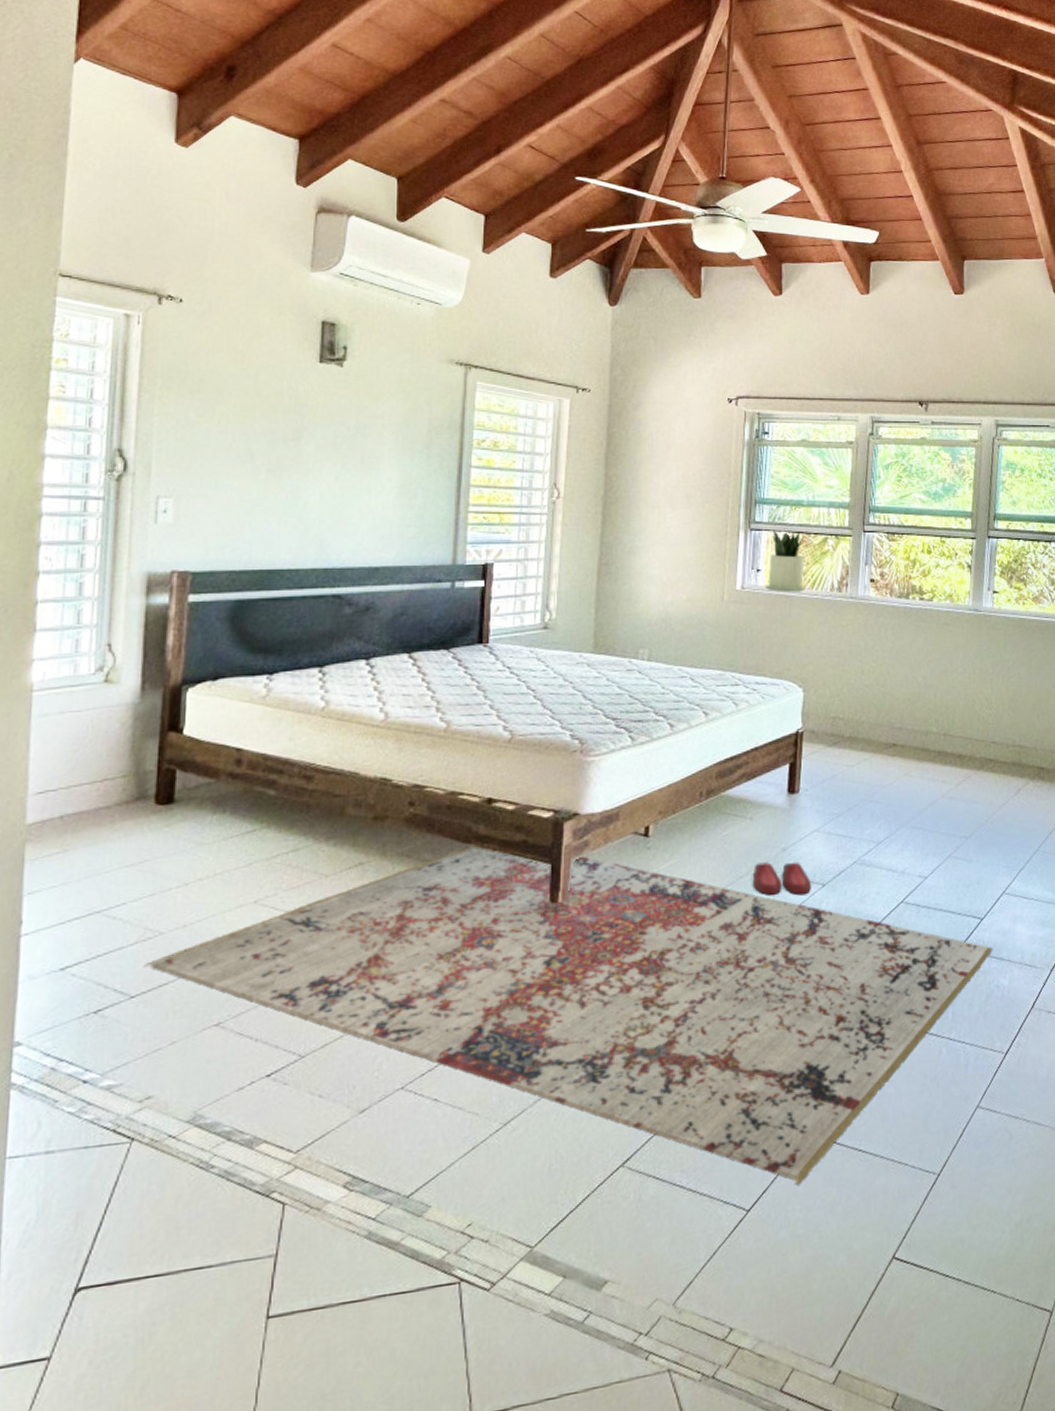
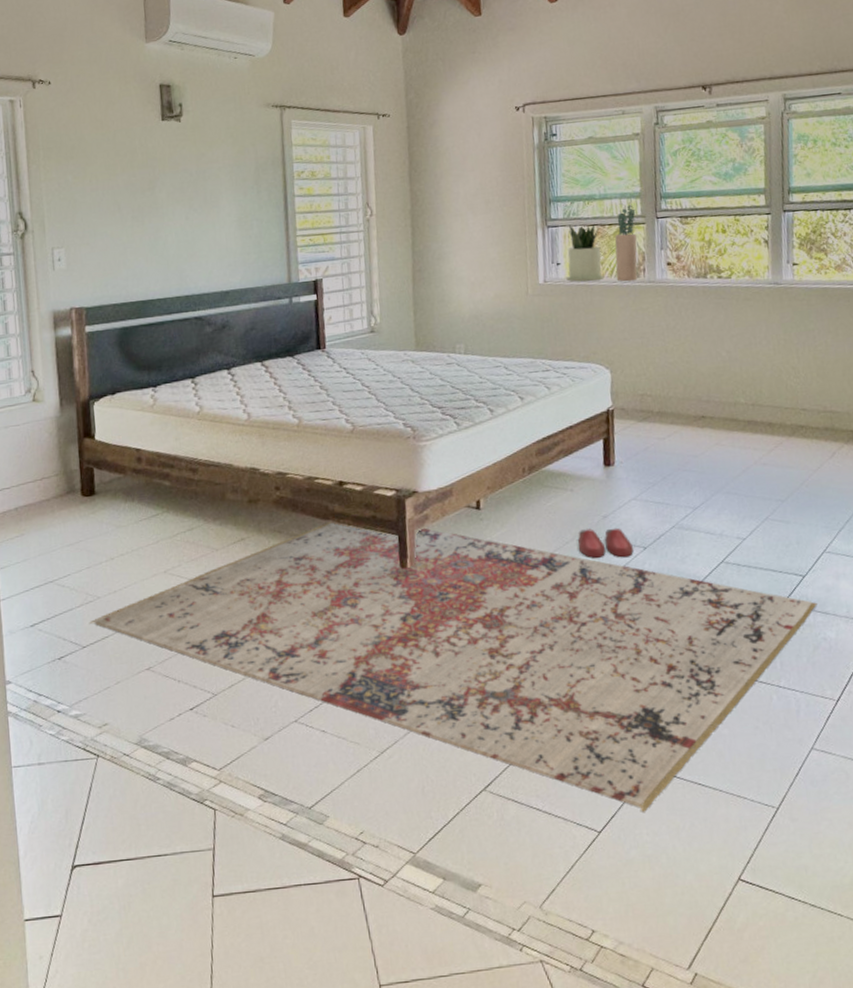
vase: none [817,511,843,596] -> present [615,201,638,282]

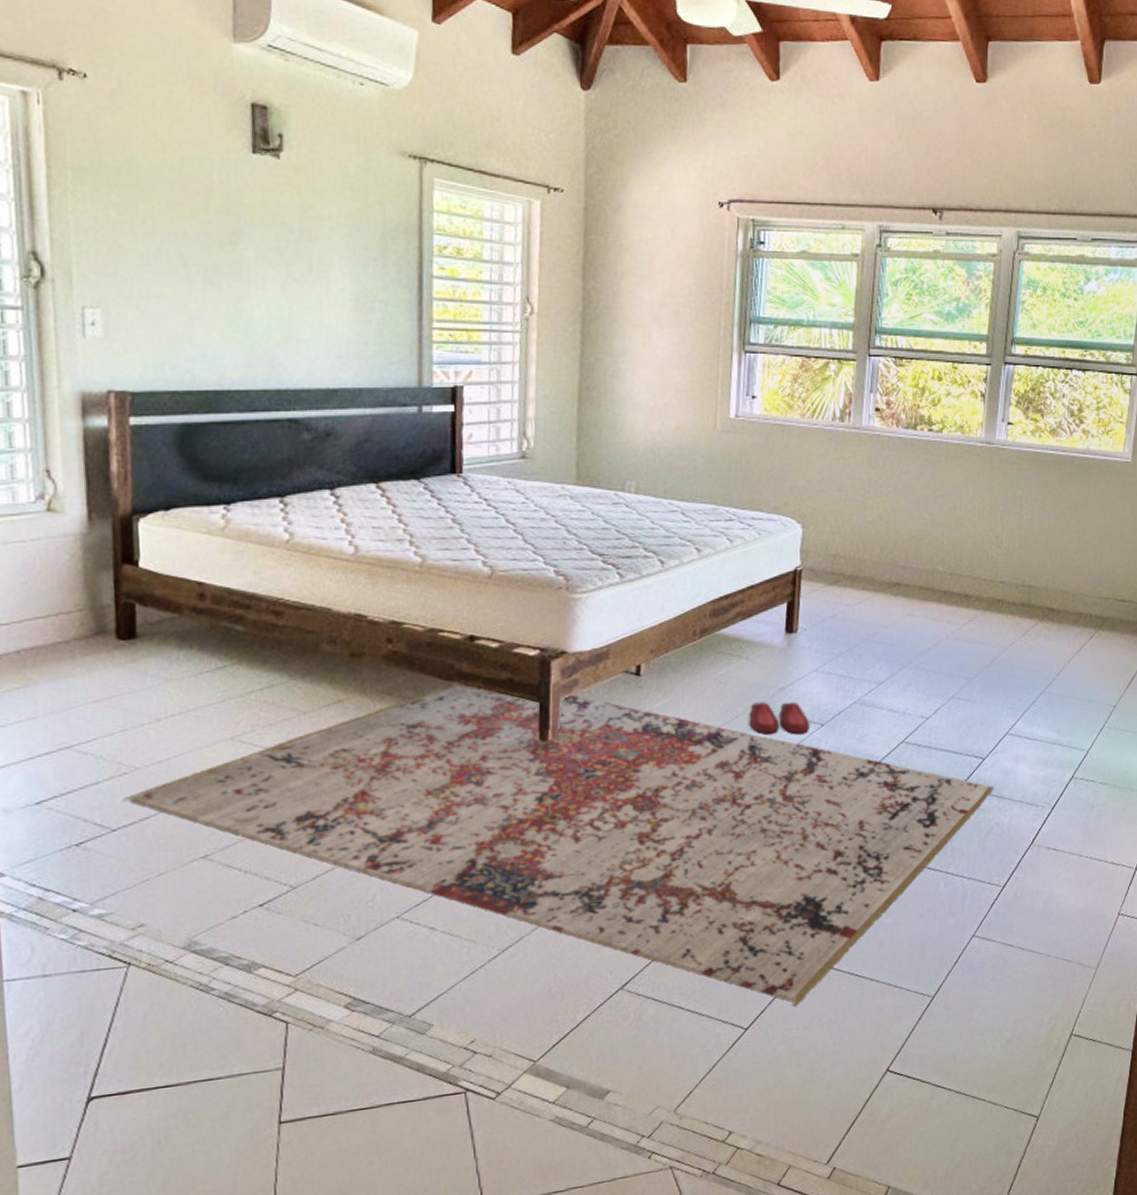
planter: present [566,223,604,282] -> none [761,352,805,422]
vase: present [615,201,638,282] -> none [818,332,847,426]

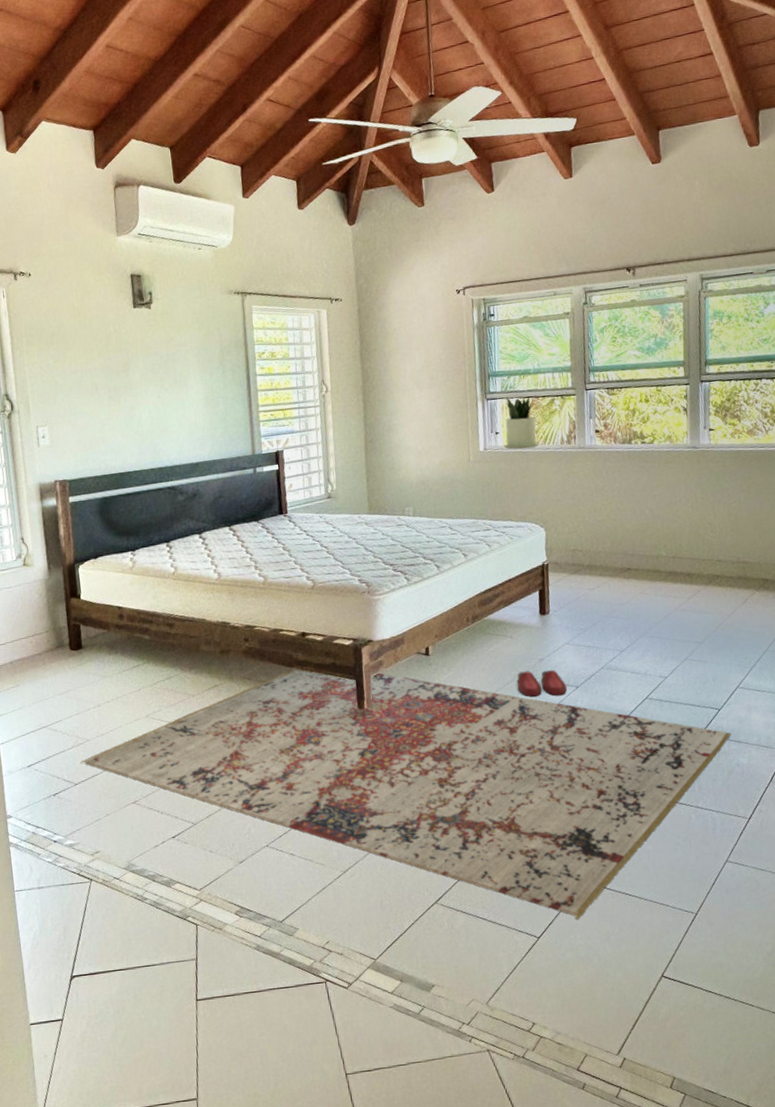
planter: none [761,352,805,422] -> present [504,395,539,450]

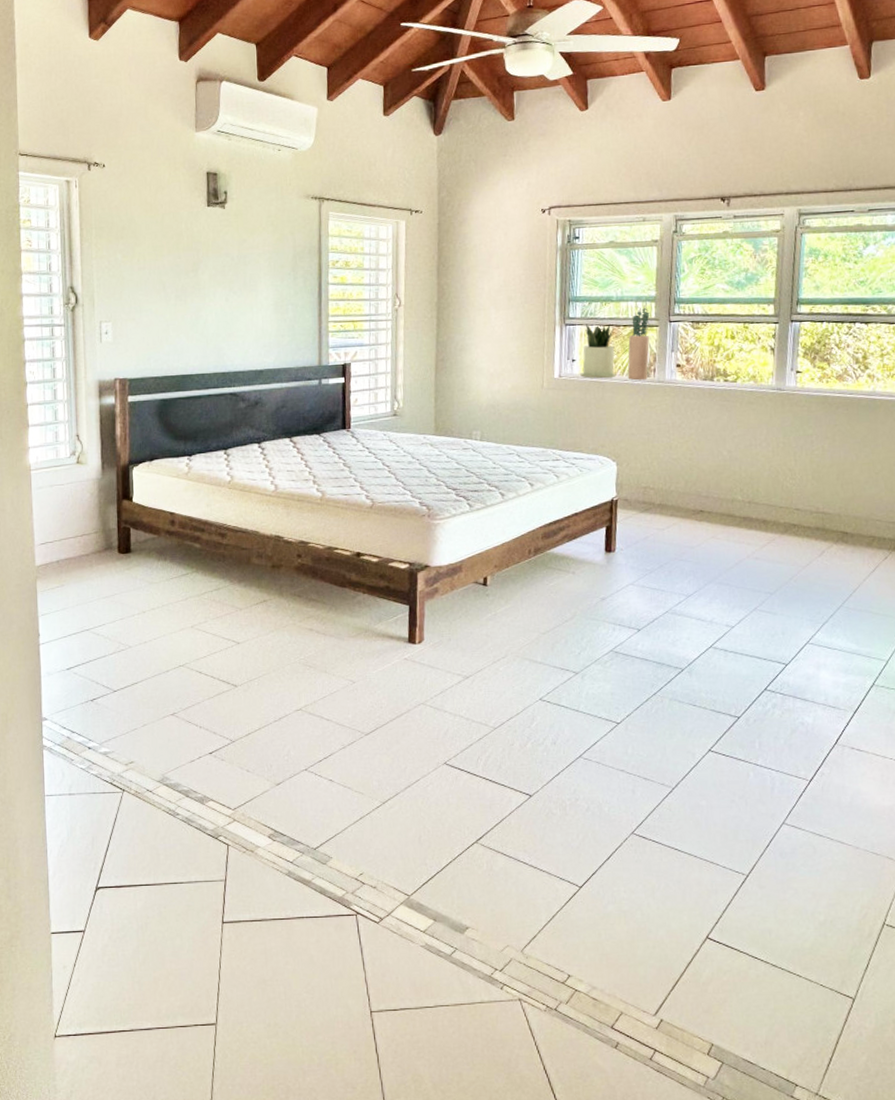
area rug: present [80,668,731,920] -> none [120,589,797,871]
slippers: present [517,669,567,697] -> none [576,609,628,638]
vase: none [548,375,569,449] -> present [627,304,650,381]

